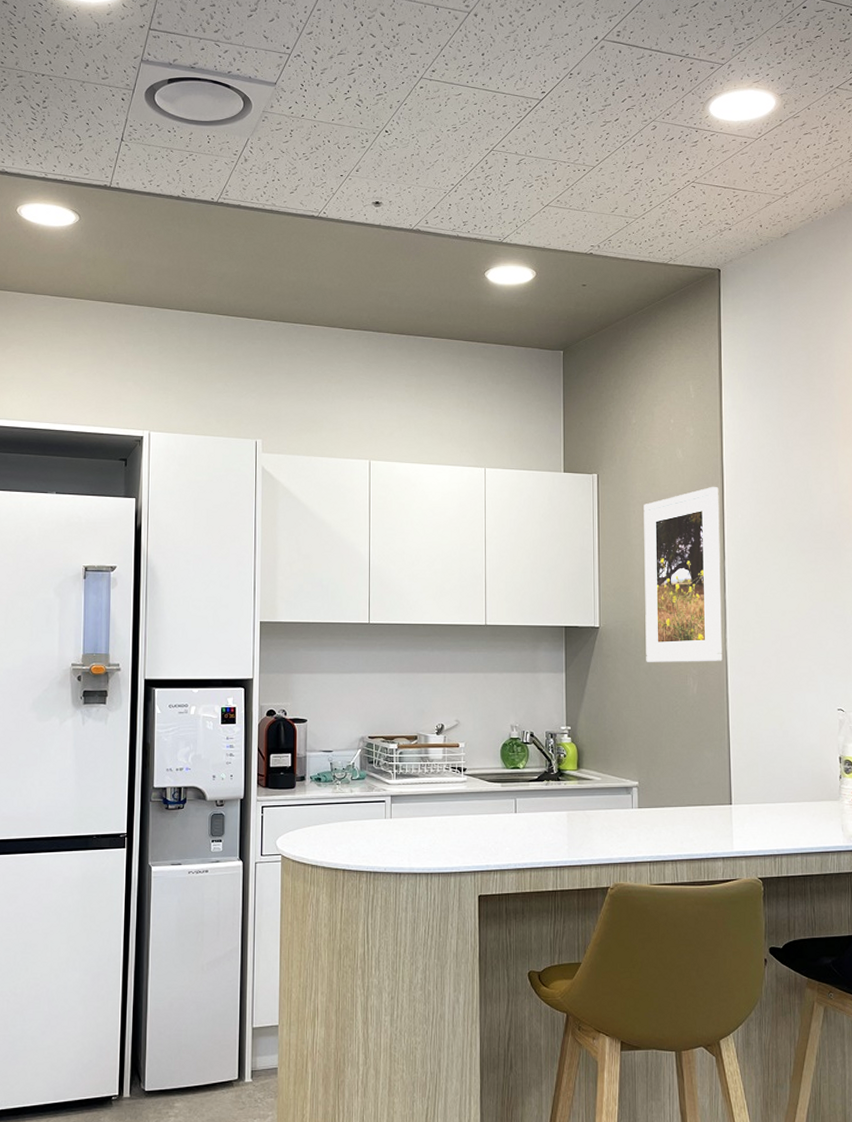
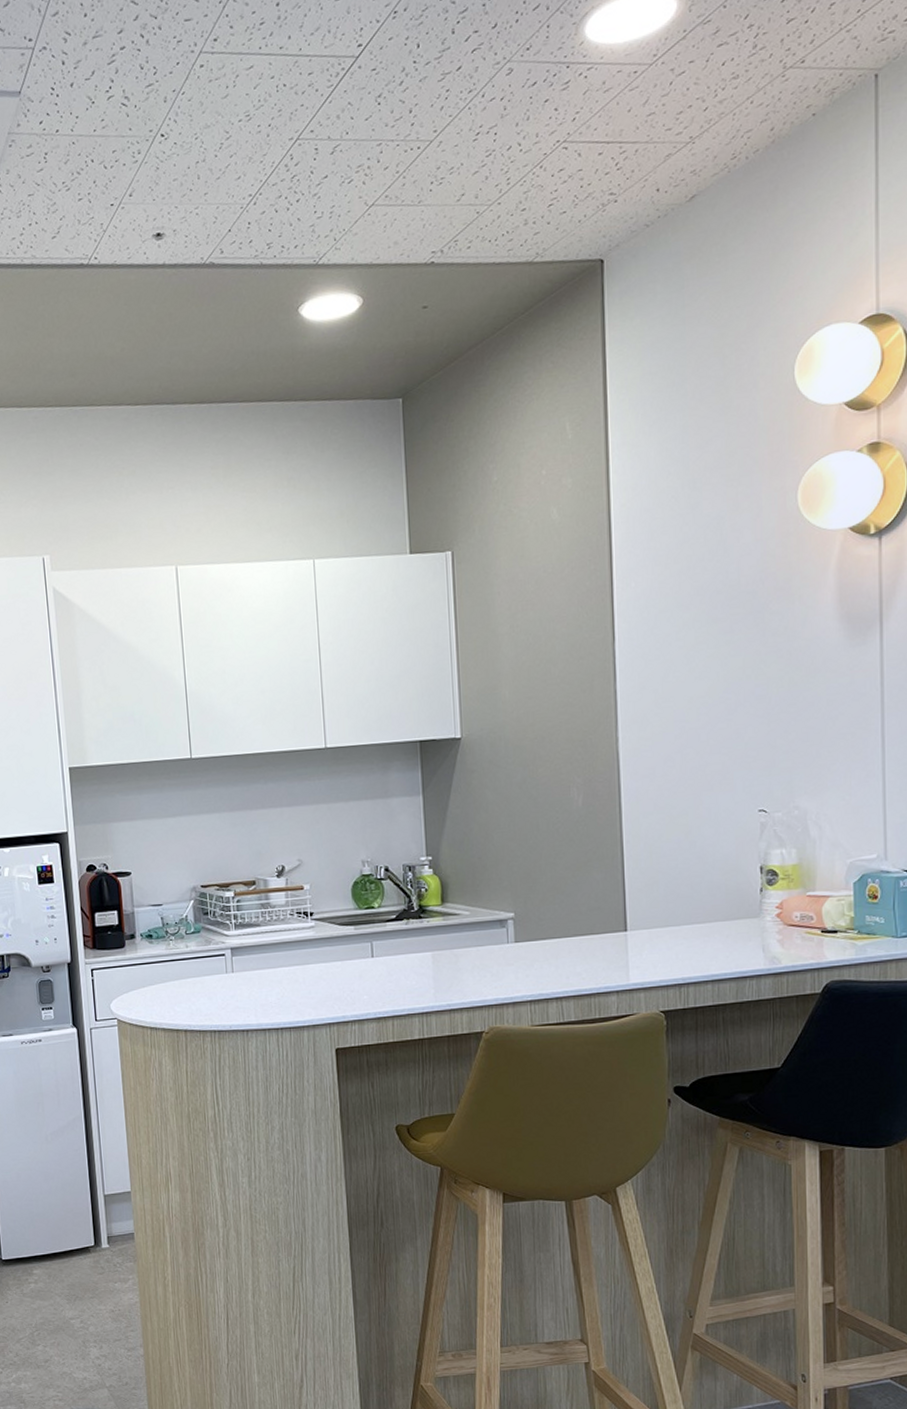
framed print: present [644,486,723,663] -> none [511,550,613,775]

